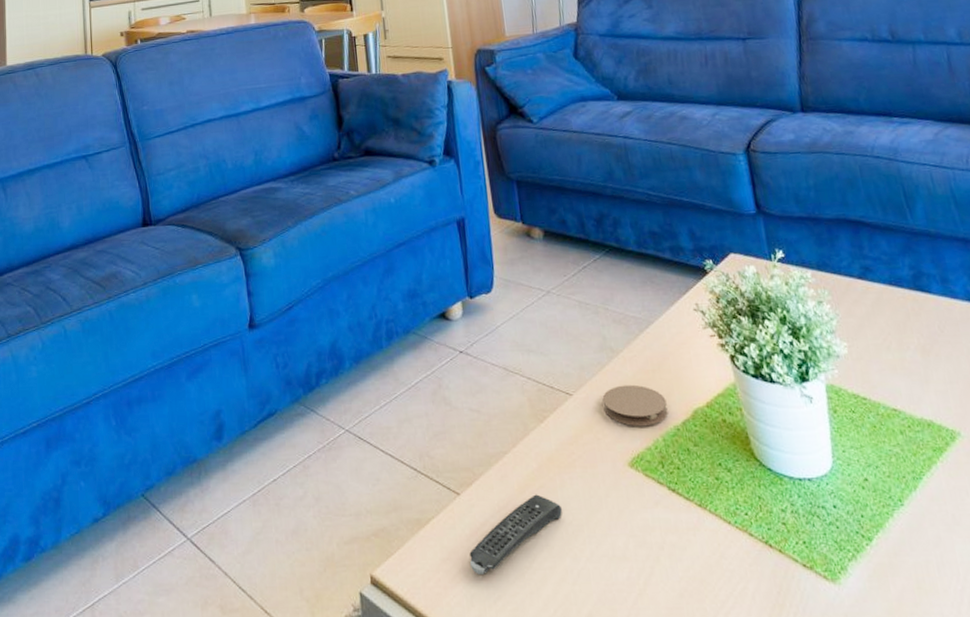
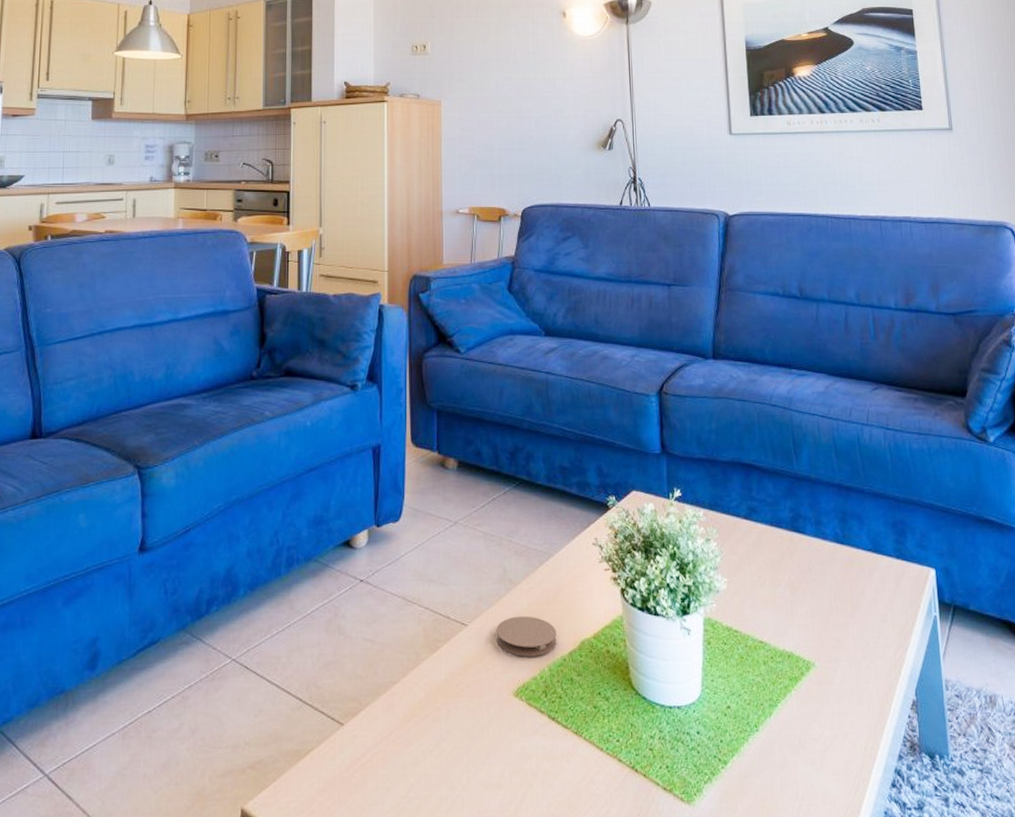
remote control: present [469,494,562,574] -> none [347,724,444,805]

